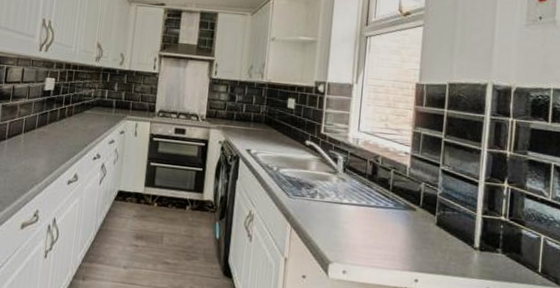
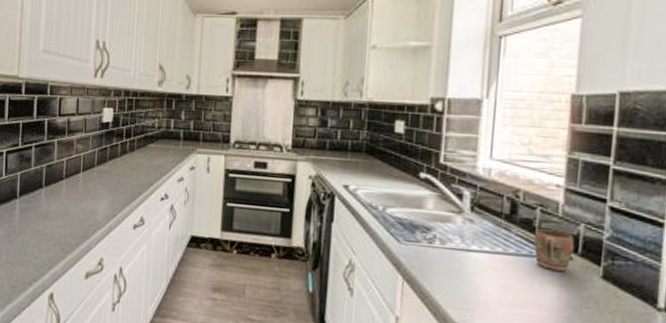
mug: none [389,186,417,220] -> present [534,229,574,271]

